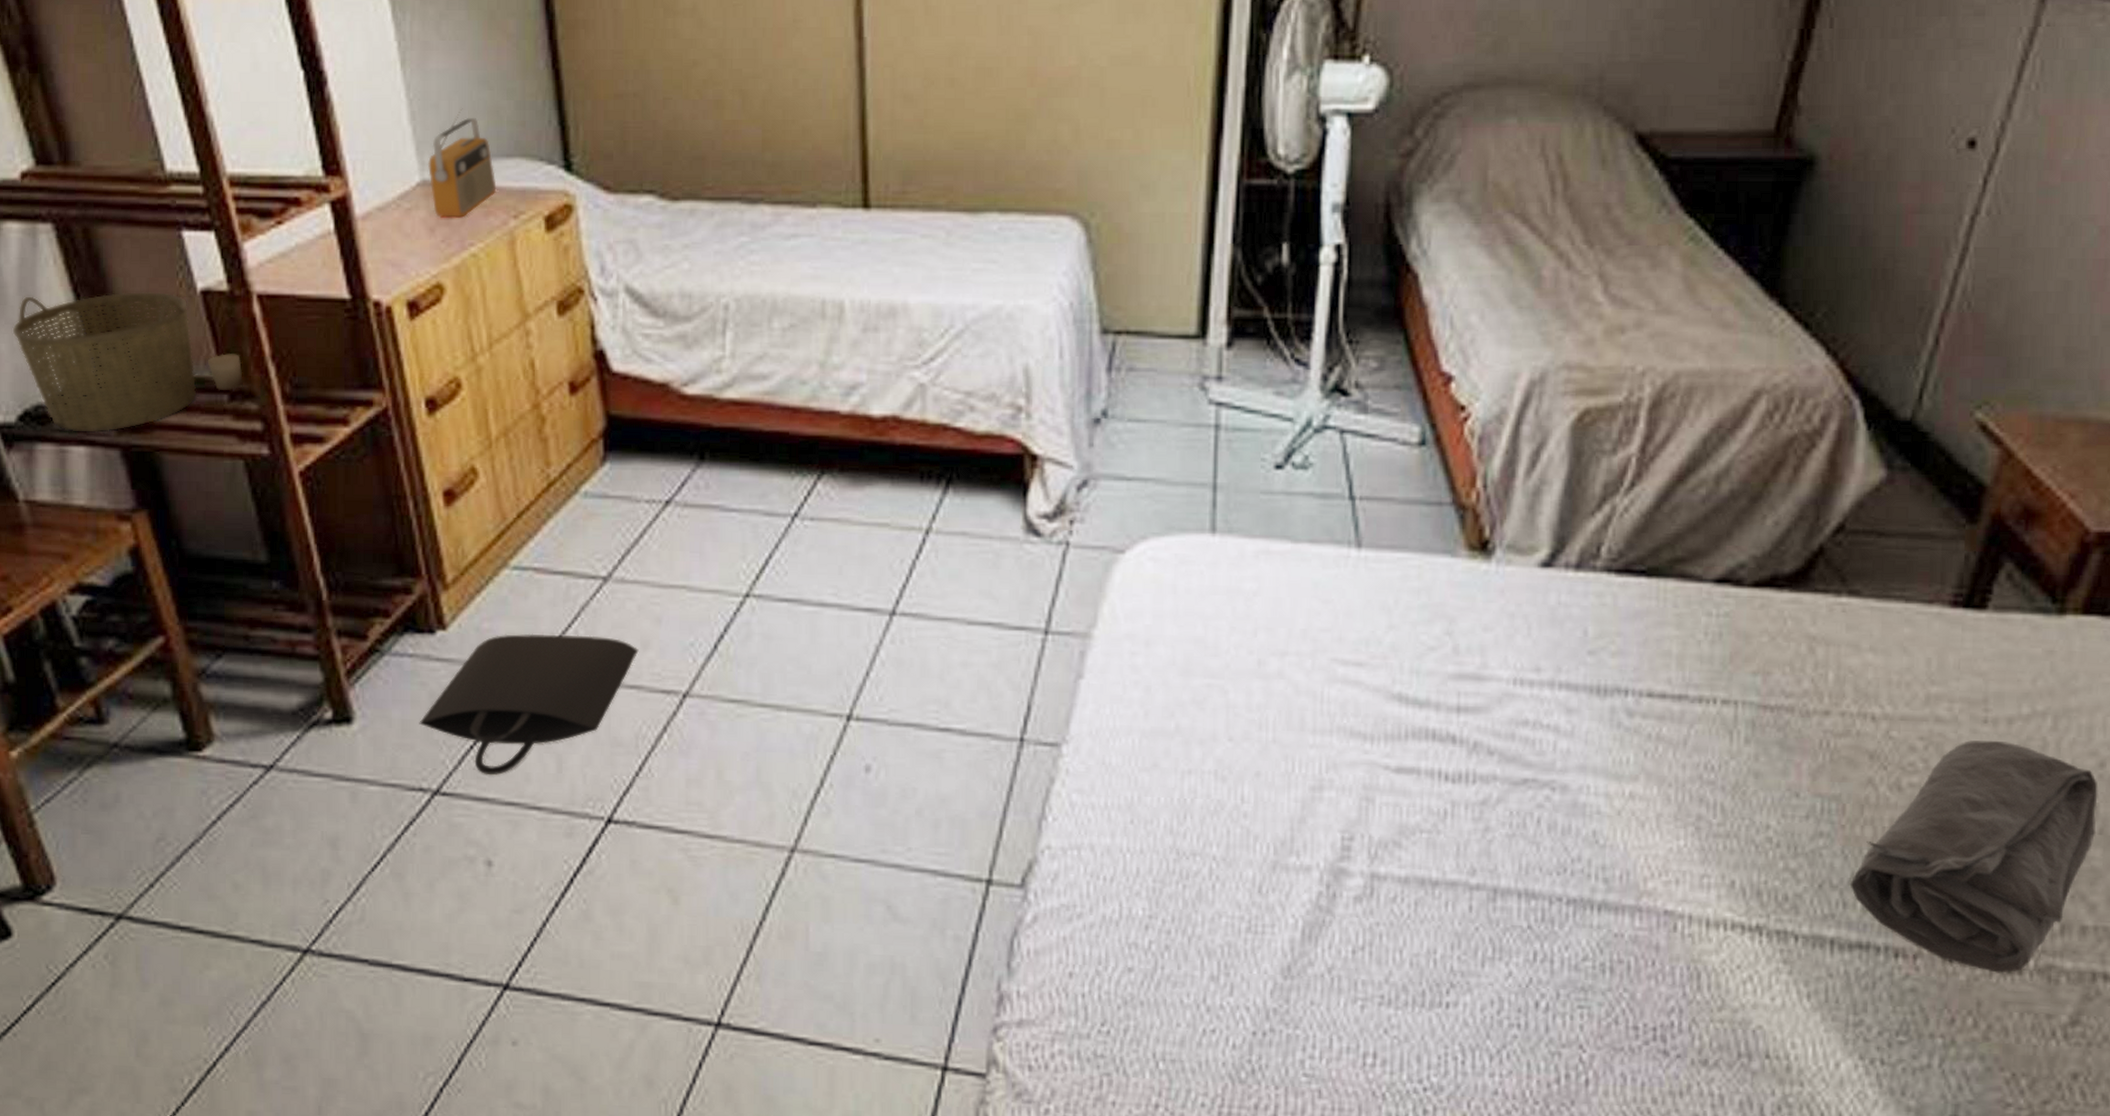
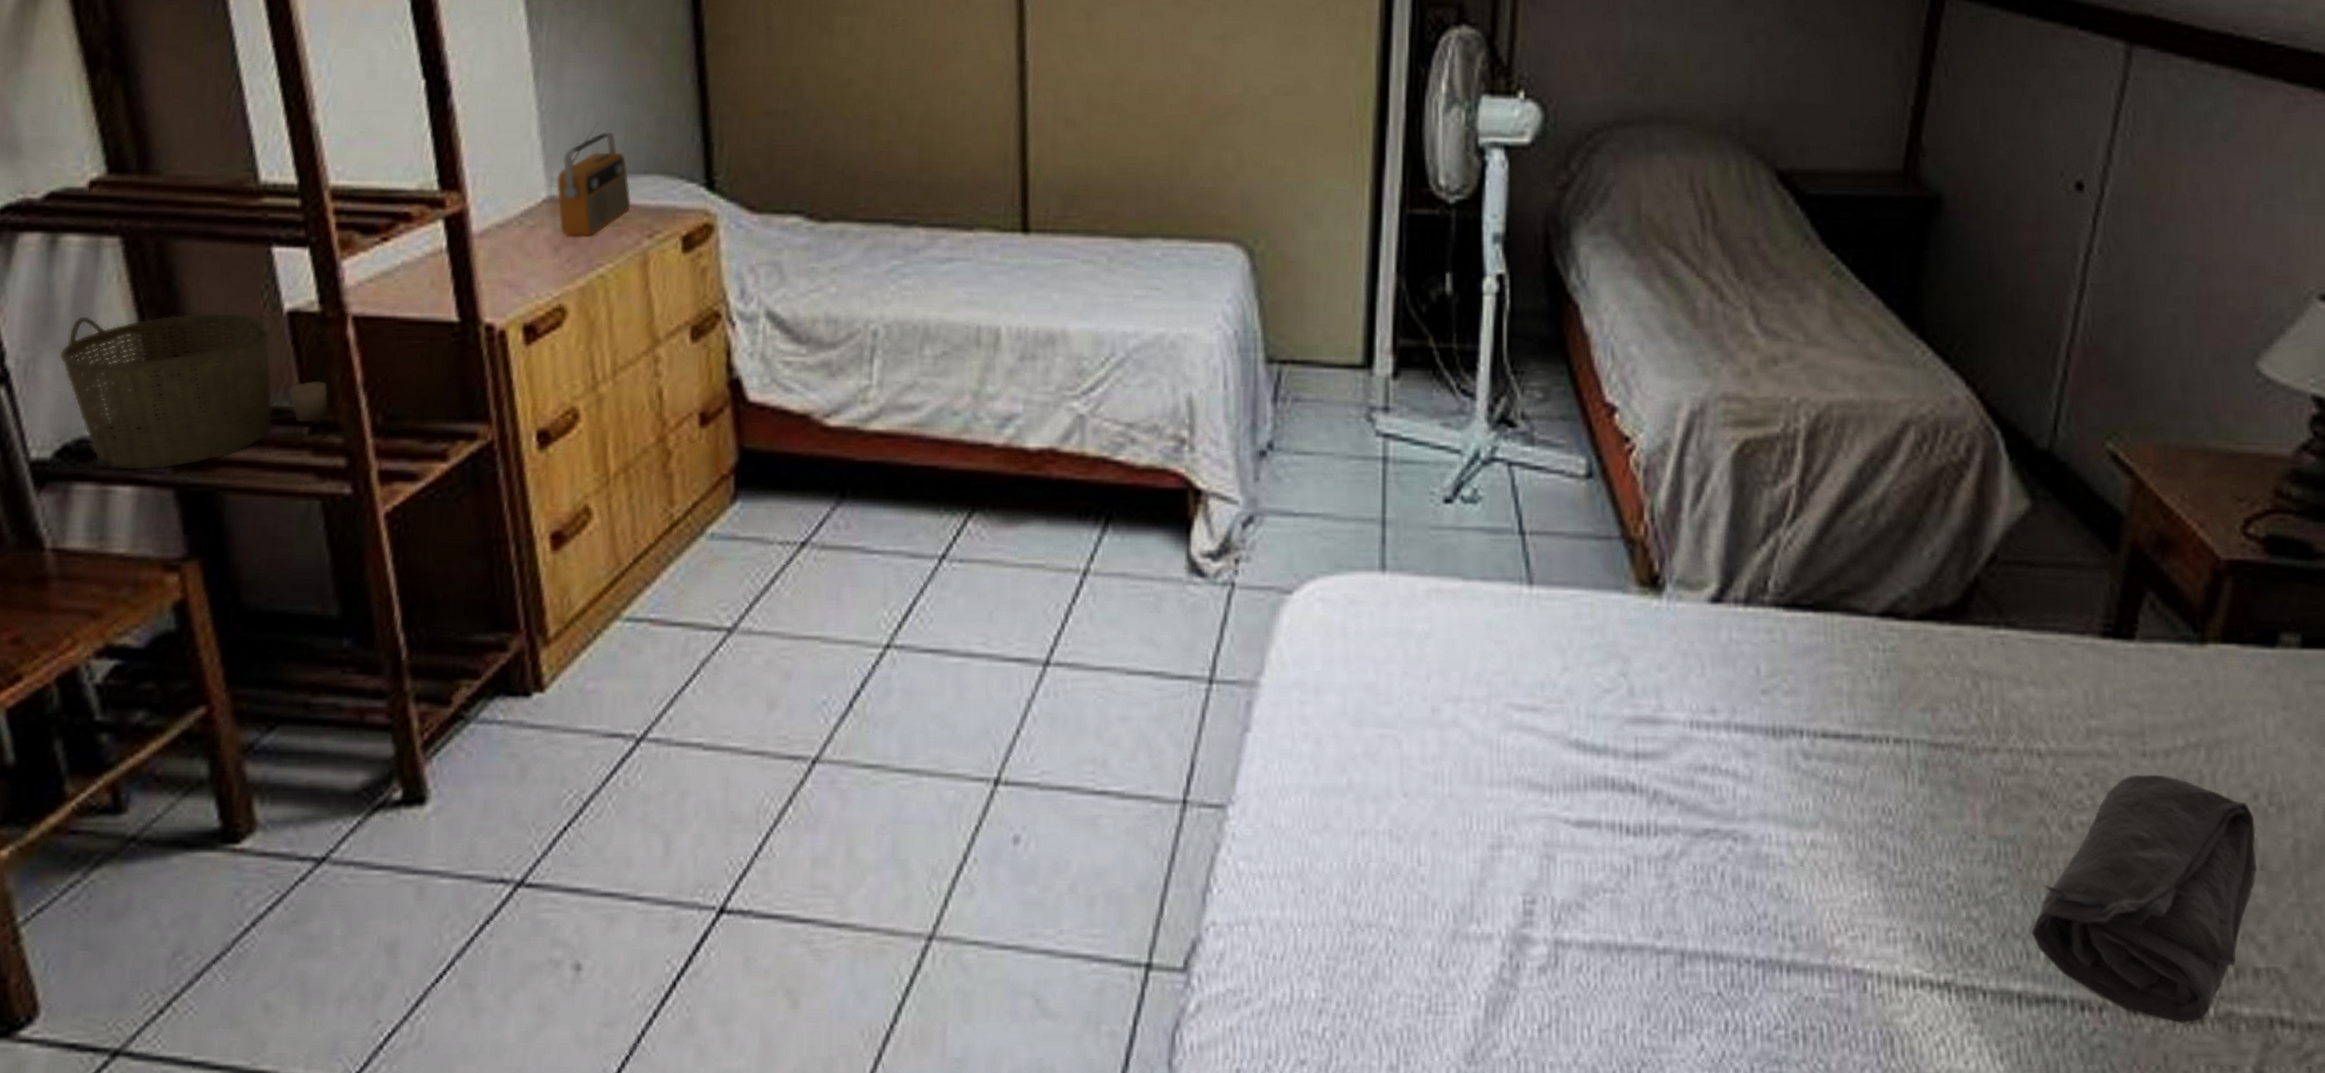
tote bag: present [419,633,639,775] -> none [505,694,764,861]

